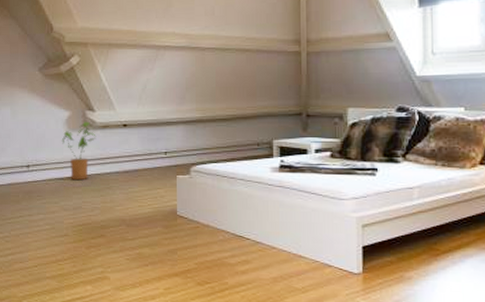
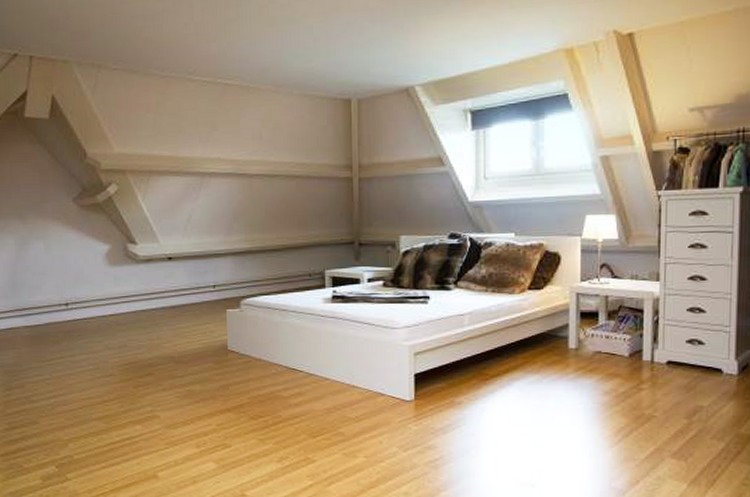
house plant: present [61,121,96,181] -> none [101,255,140,318]

